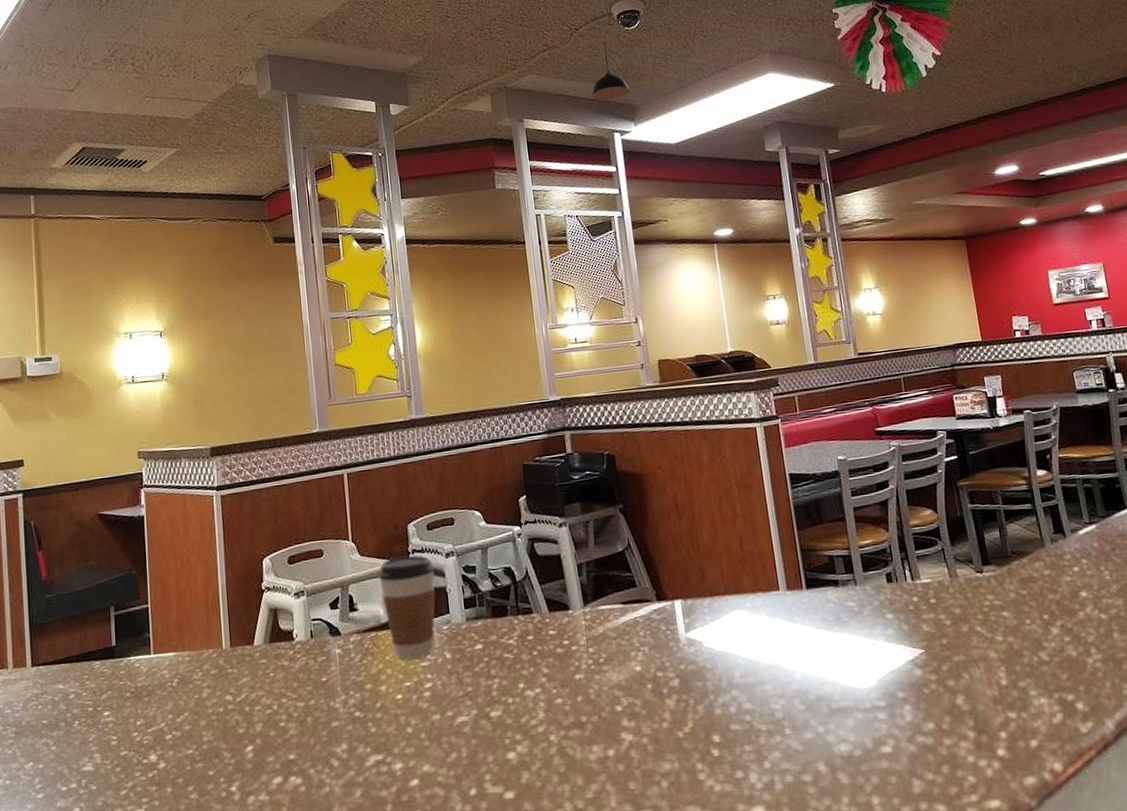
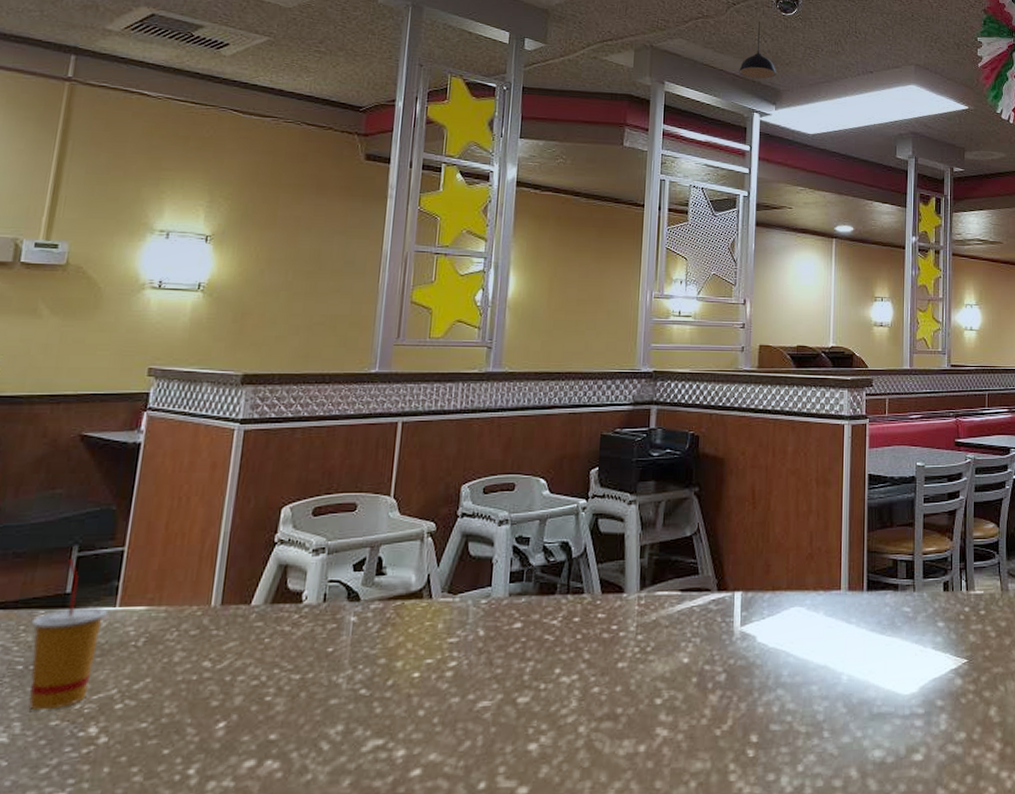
drinking cup: none [91,617,145,744] -> present [28,558,107,711]
coffee cup: present [379,554,436,660] -> none [417,519,484,634]

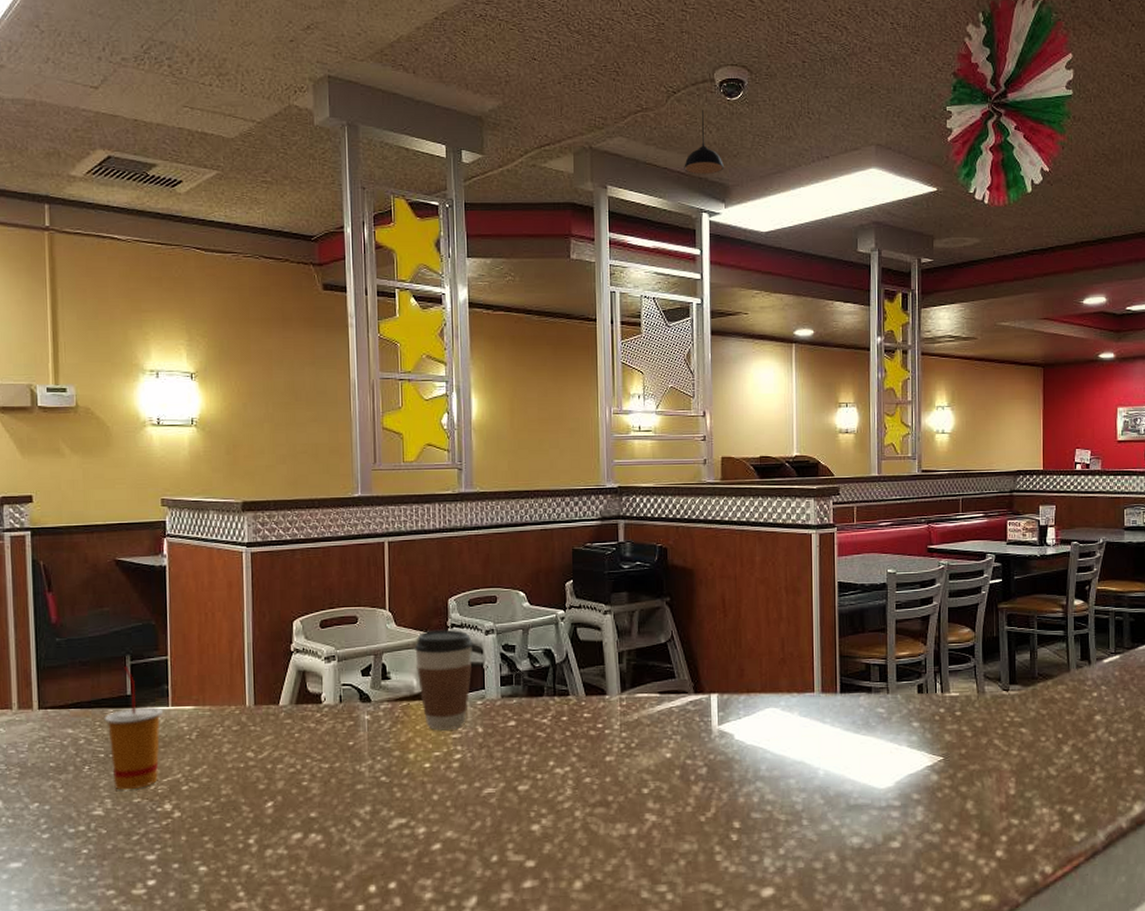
coffee cup: none [417,519,484,634] -> present [415,629,473,731]

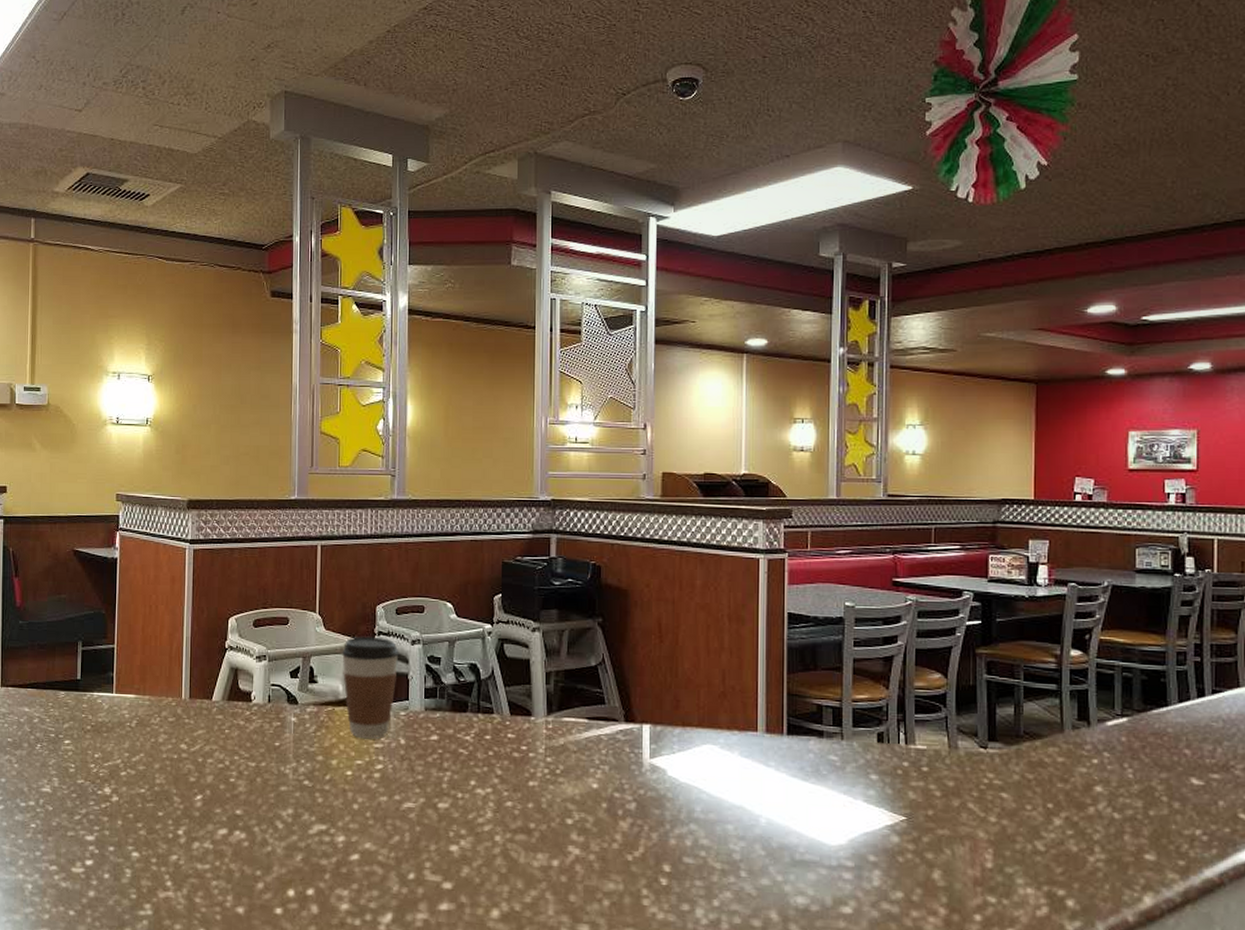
drinking cup: present [104,665,163,790] -> none [56,651,107,771]
pendant light: present [684,110,724,175] -> none [631,111,674,178]

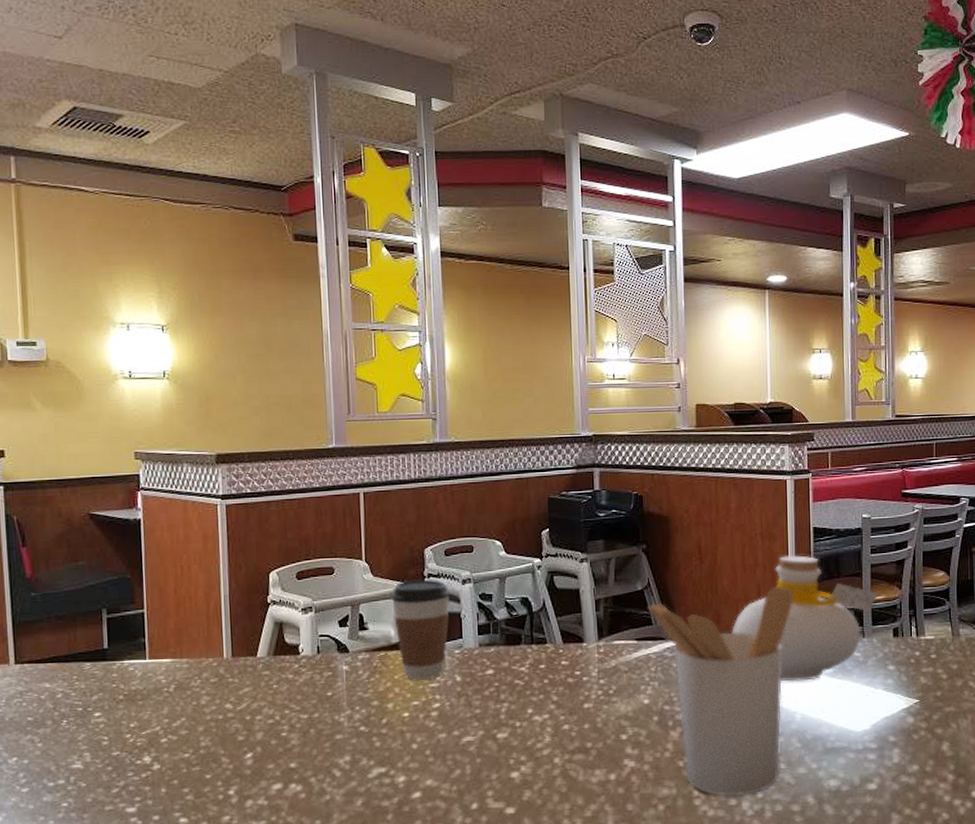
utensil holder: none [601,674,762,902] -> present [648,586,793,797]
bottle: none [690,641,862,782] -> present [730,555,879,683]

